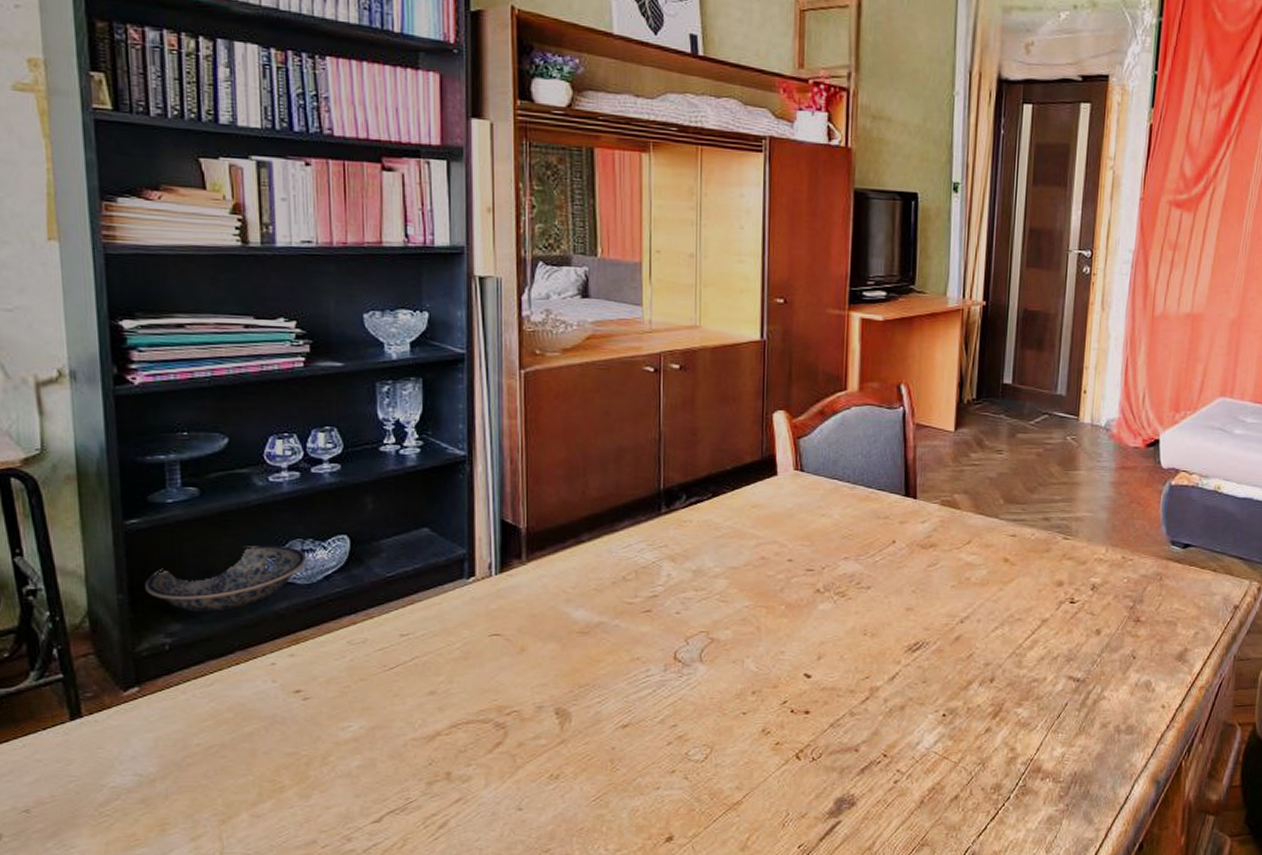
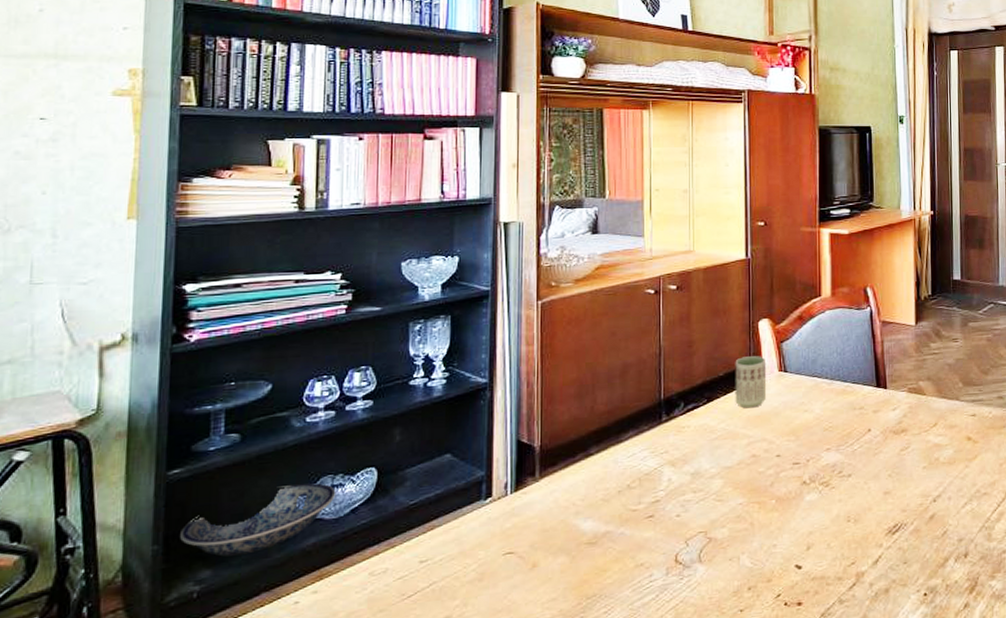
cup: none [744,451,781,507] -> present [735,356,767,408]

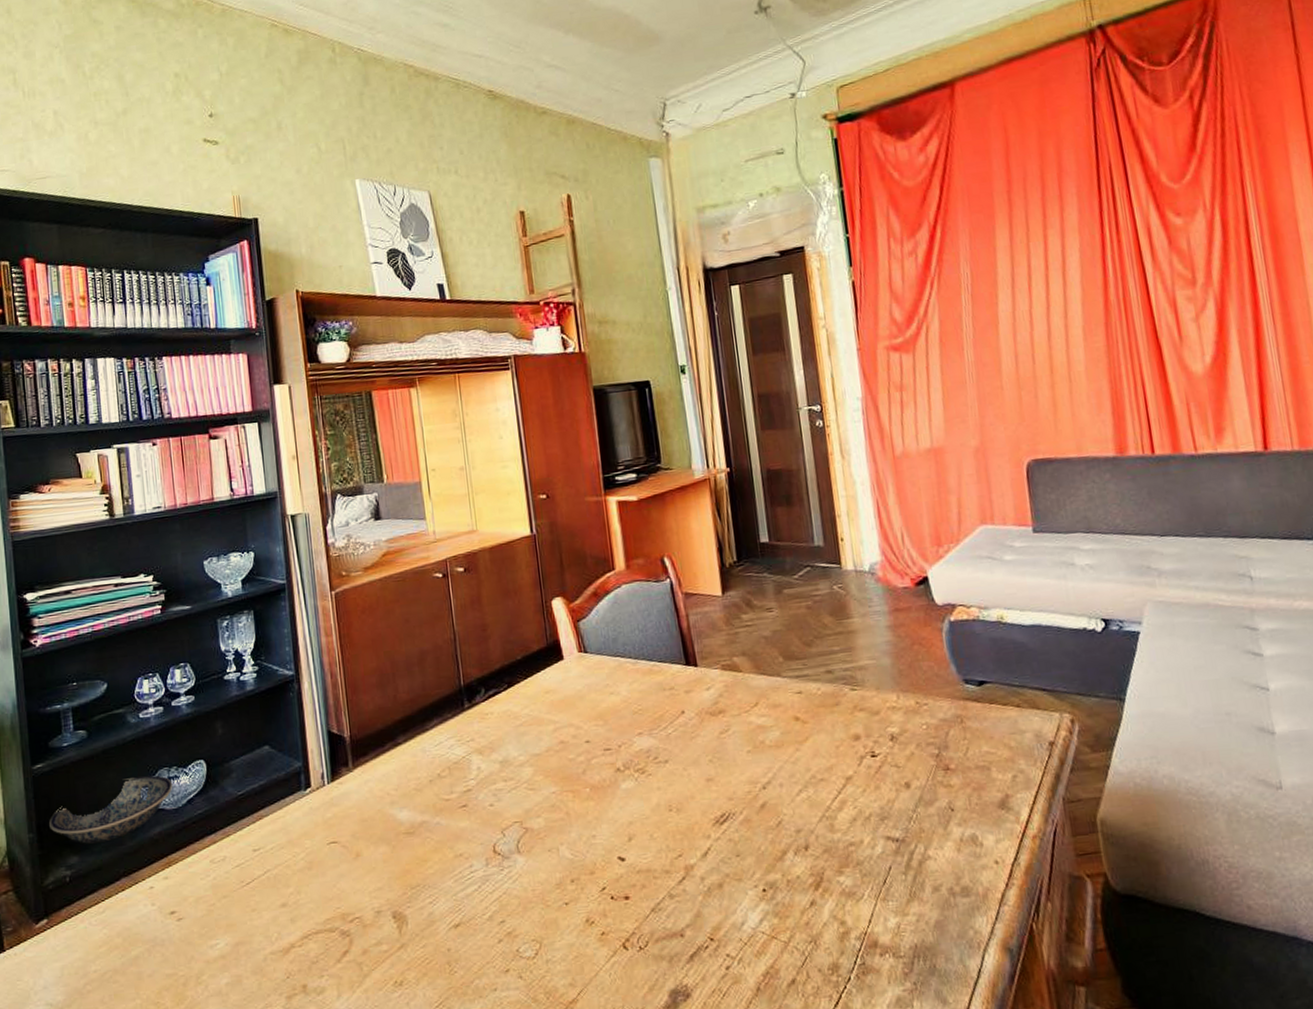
cup: present [735,356,767,408] -> none [531,637,568,693]

